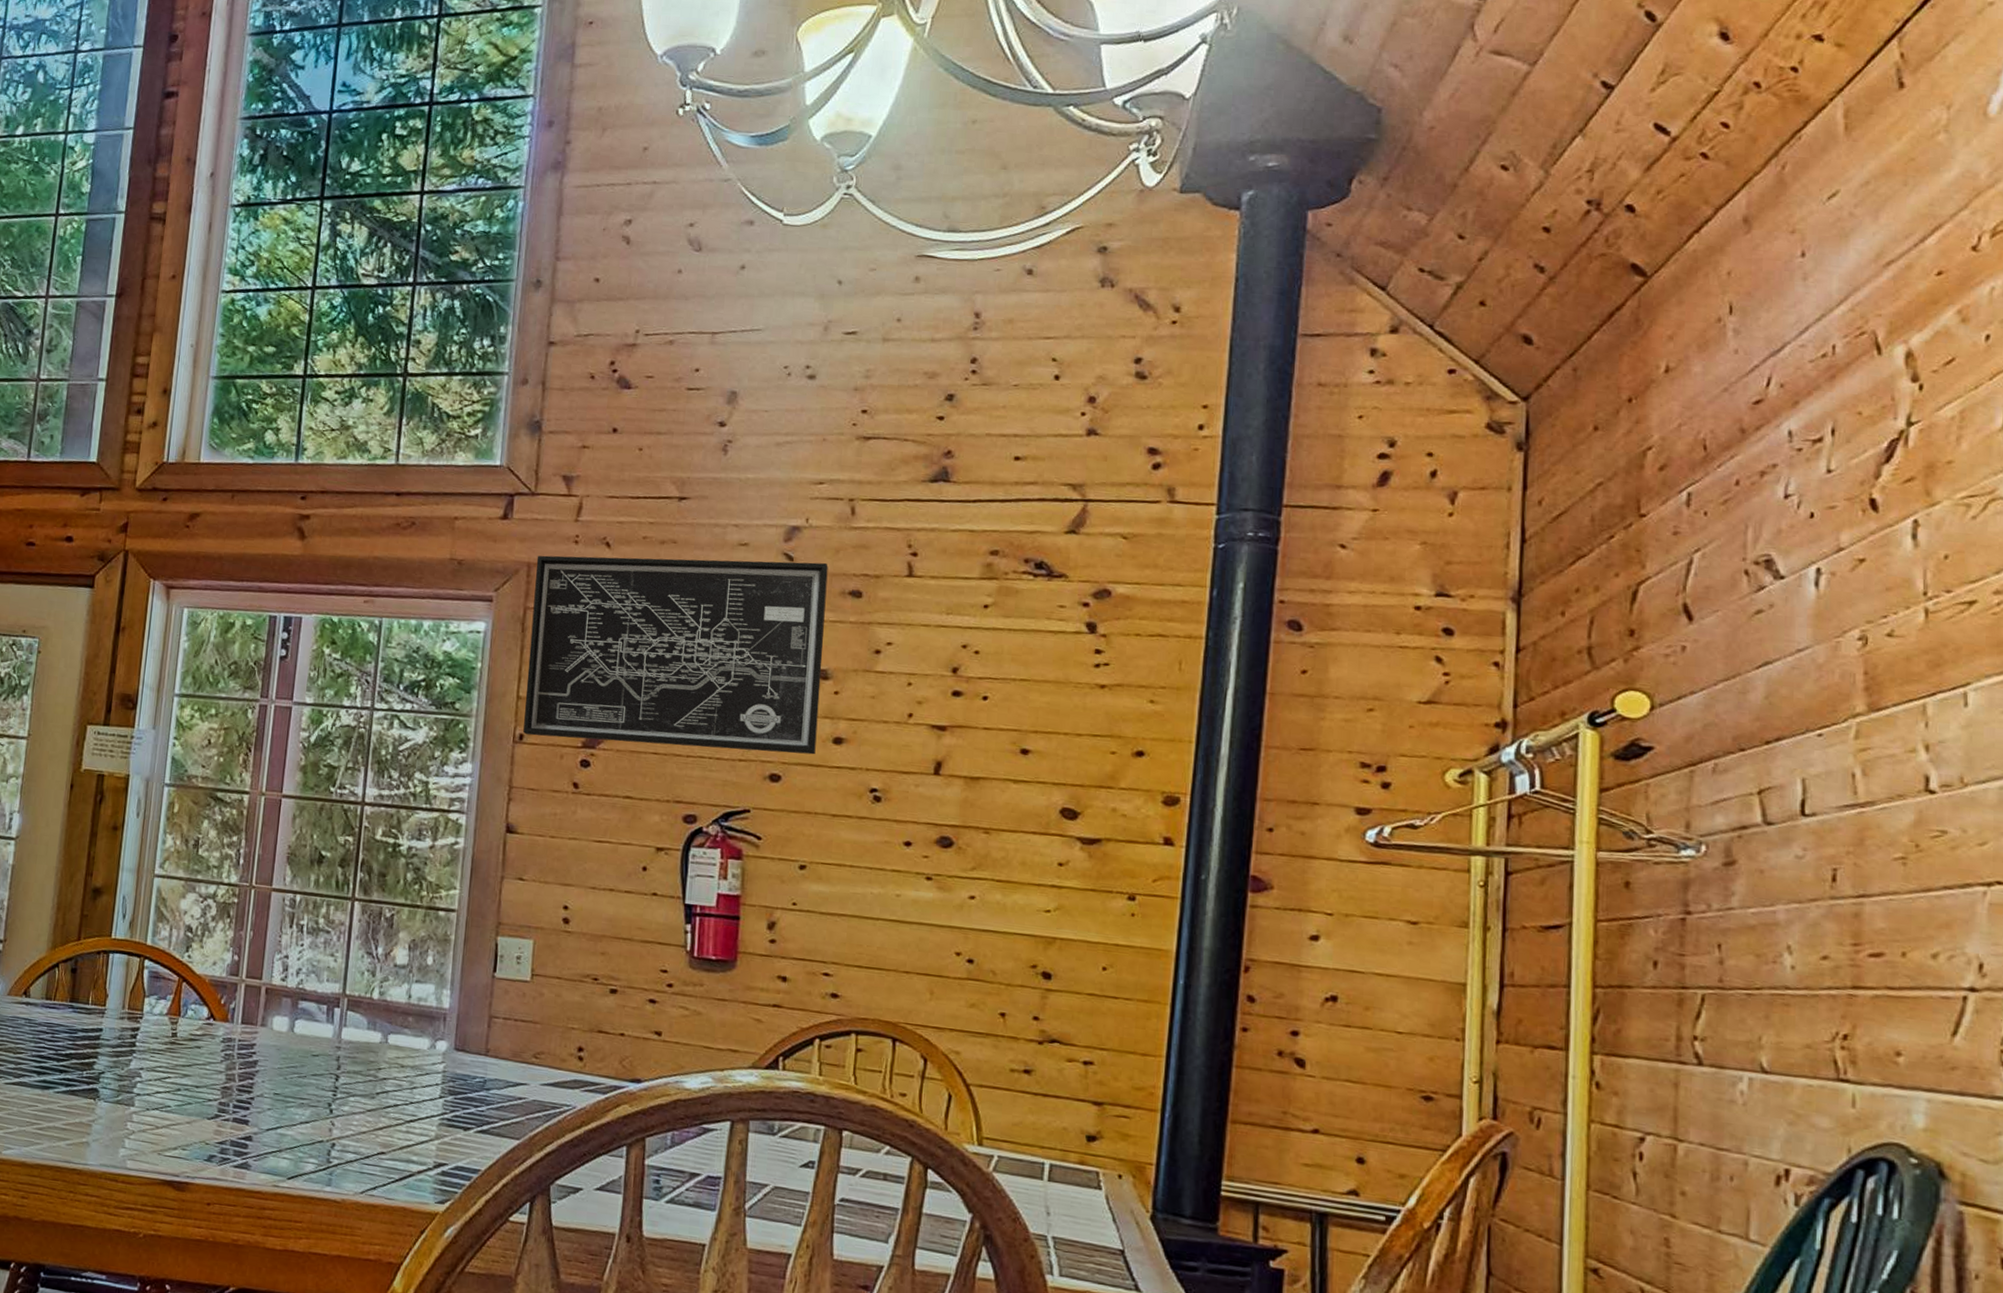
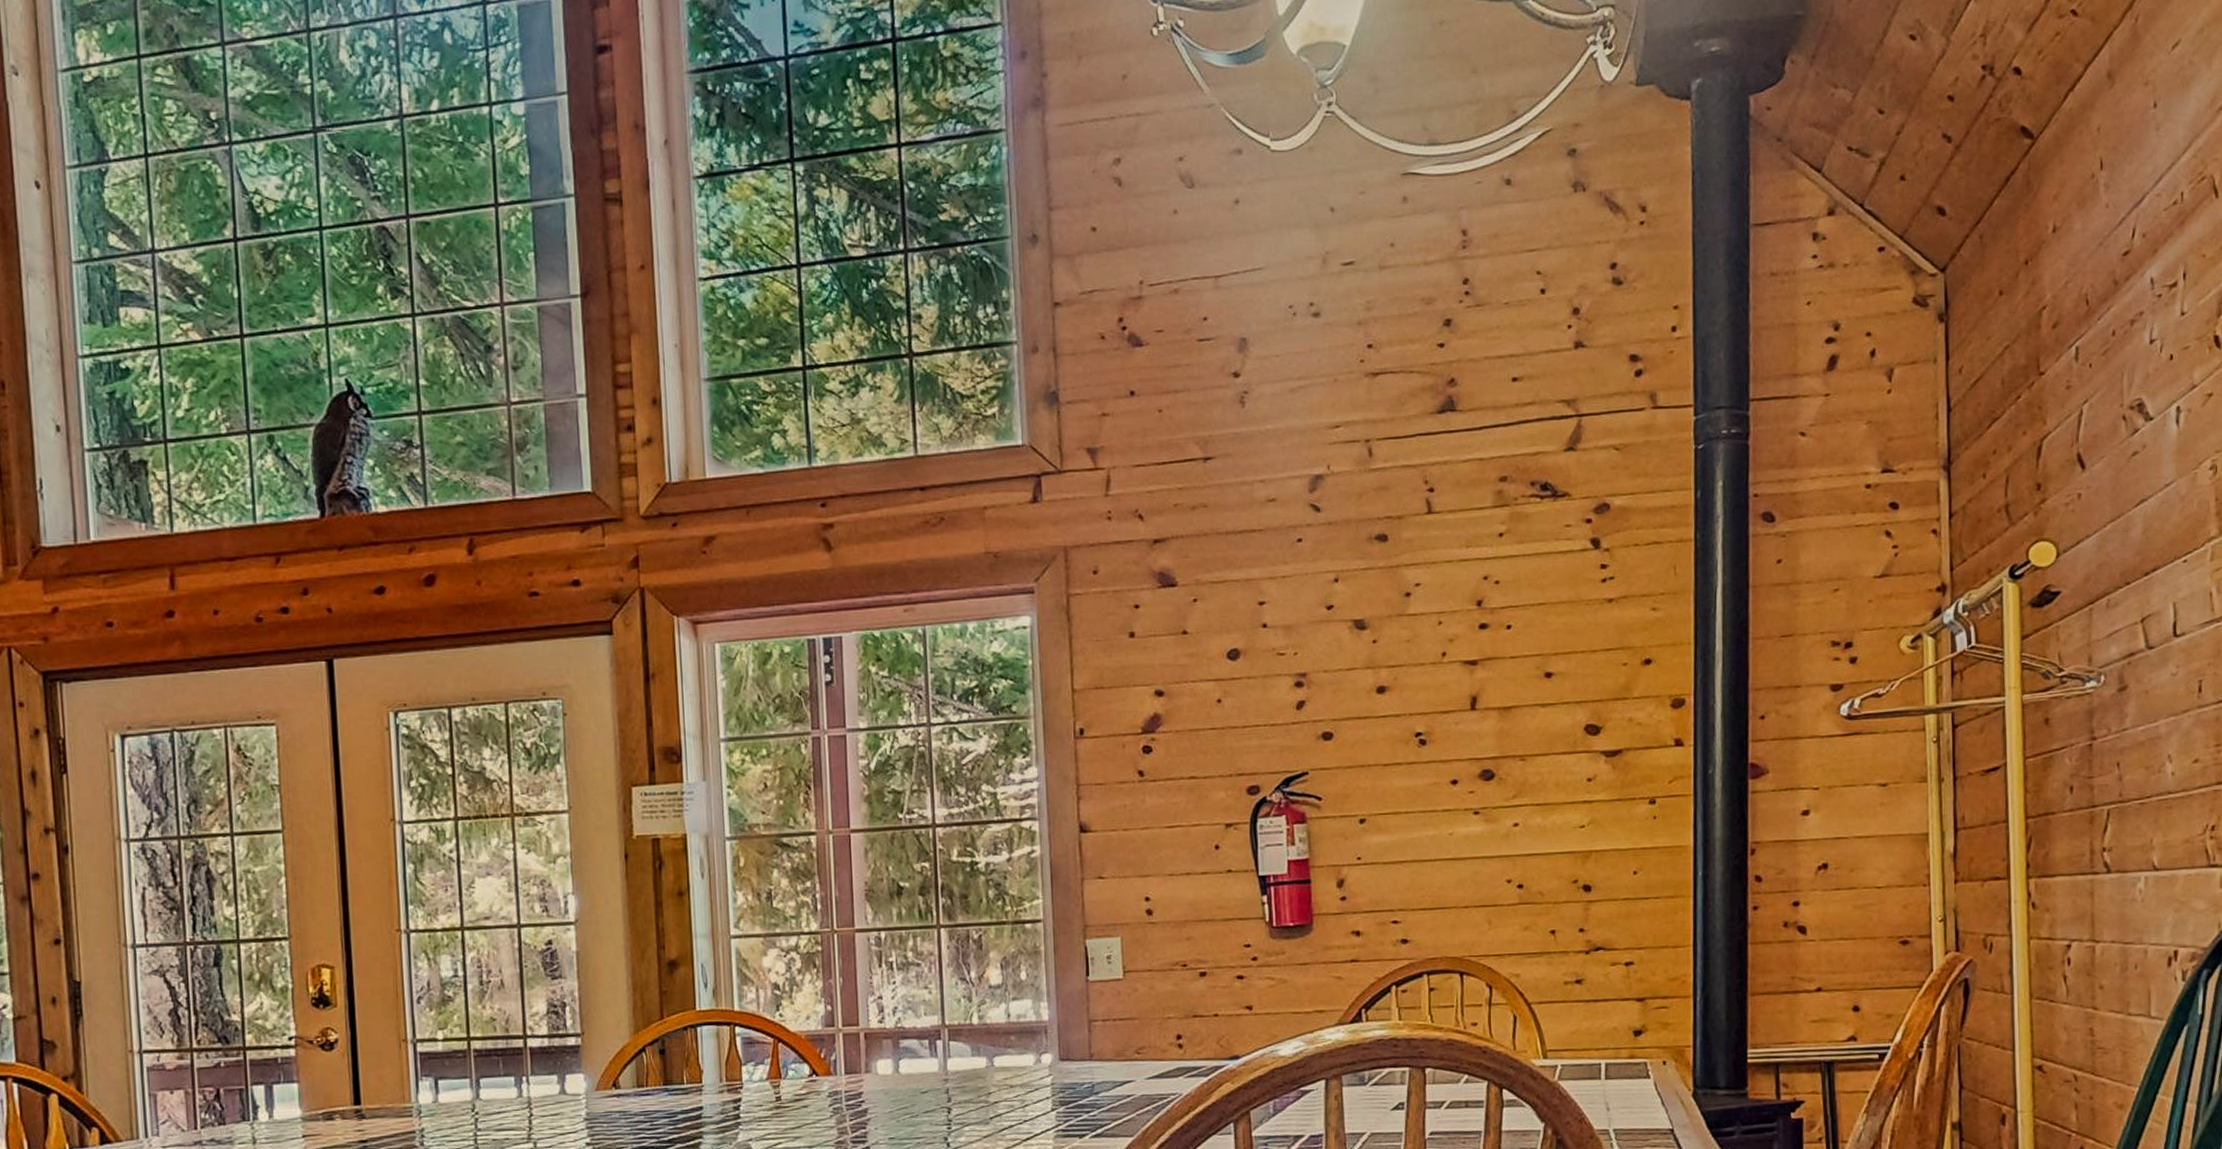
wall art: present [523,555,828,755] -> none [1072,510,1362,729]

